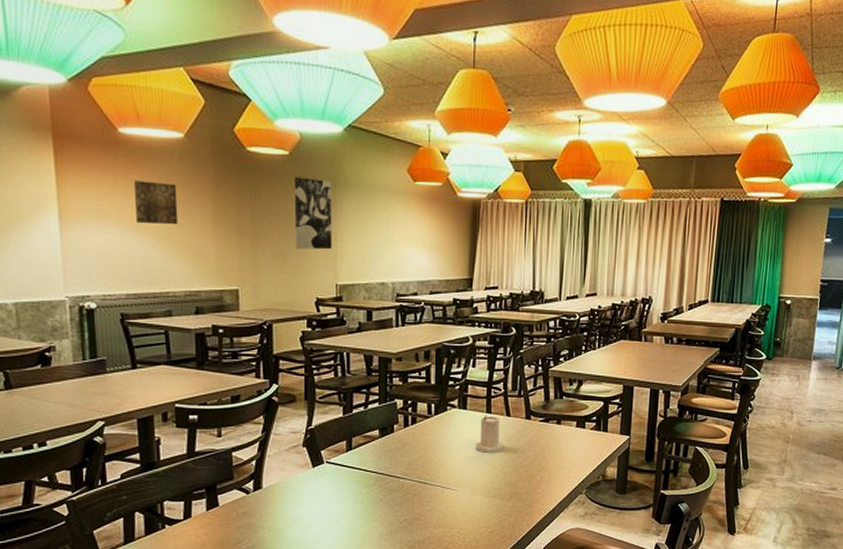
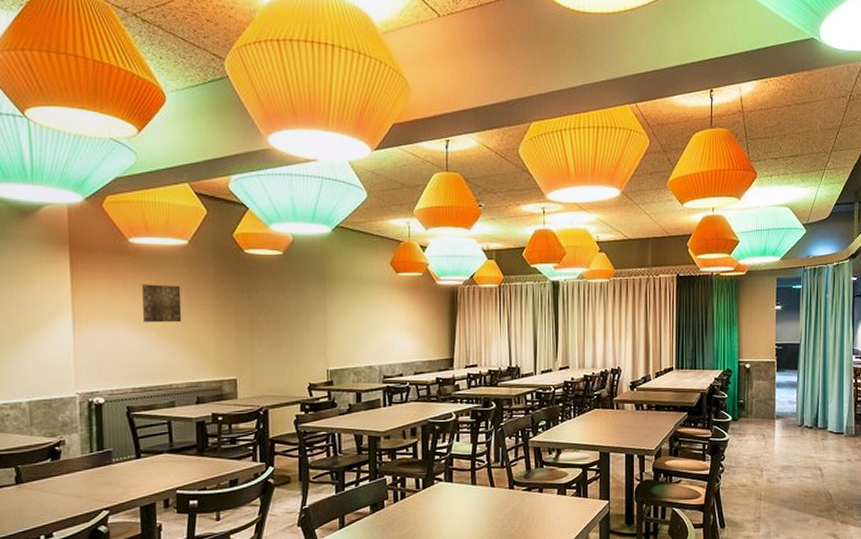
wall art: present [294,177,333,250] -> none [288,274,323,339]
candle: present [475,415,504,453] -> none [462,486,490,524]

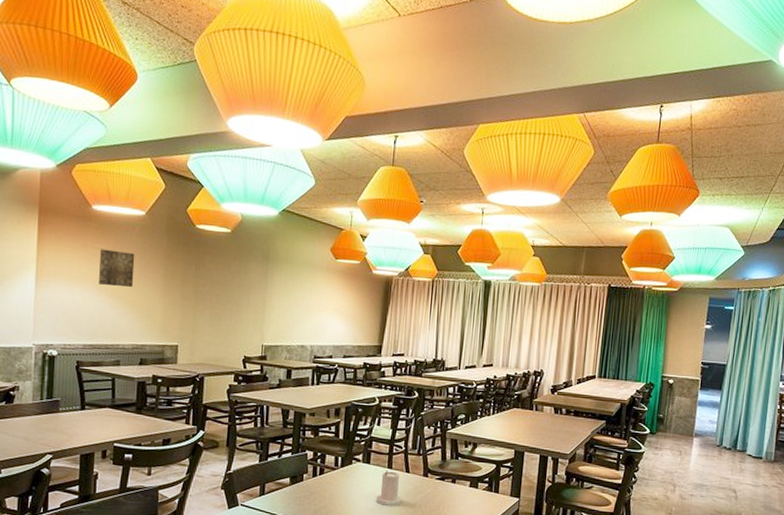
candle: none [462,486,490,524] -> present [376,470,402,506]

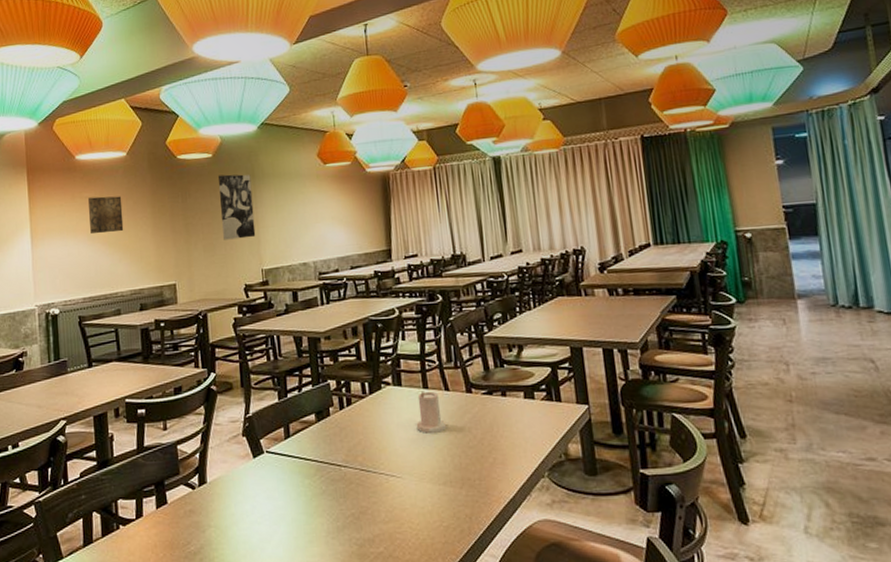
wall art: none [230,251,265,315] -> present [219,174,256,240]

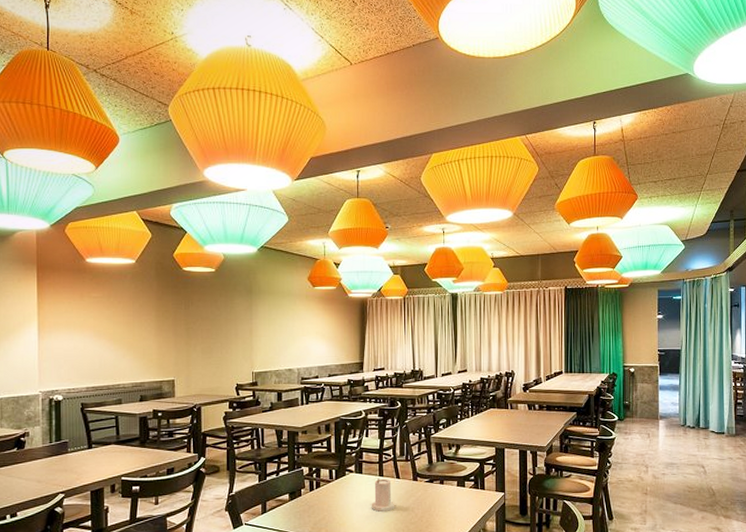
wall art: present [87,196,124,234] -> none [95,297,129,331]
wall art: present [219,174,256,240] -> none [219,288,249,345]

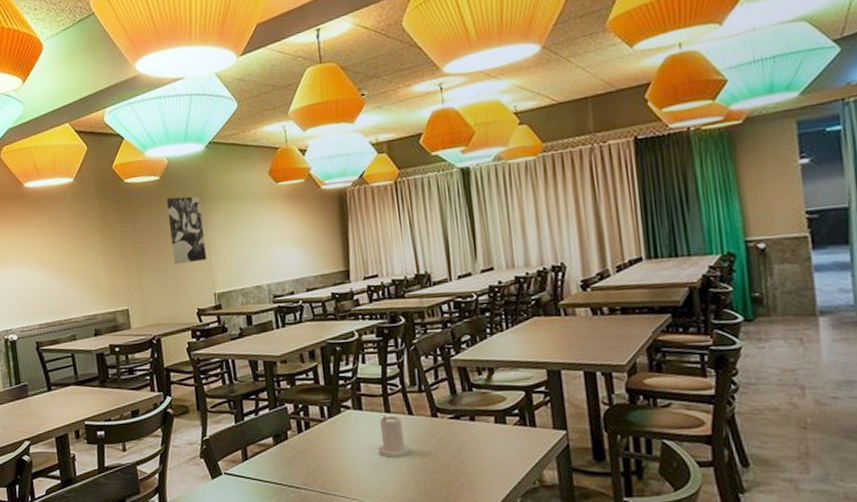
wall art: none [219,288,249,345] -> present [167,196,207,264]

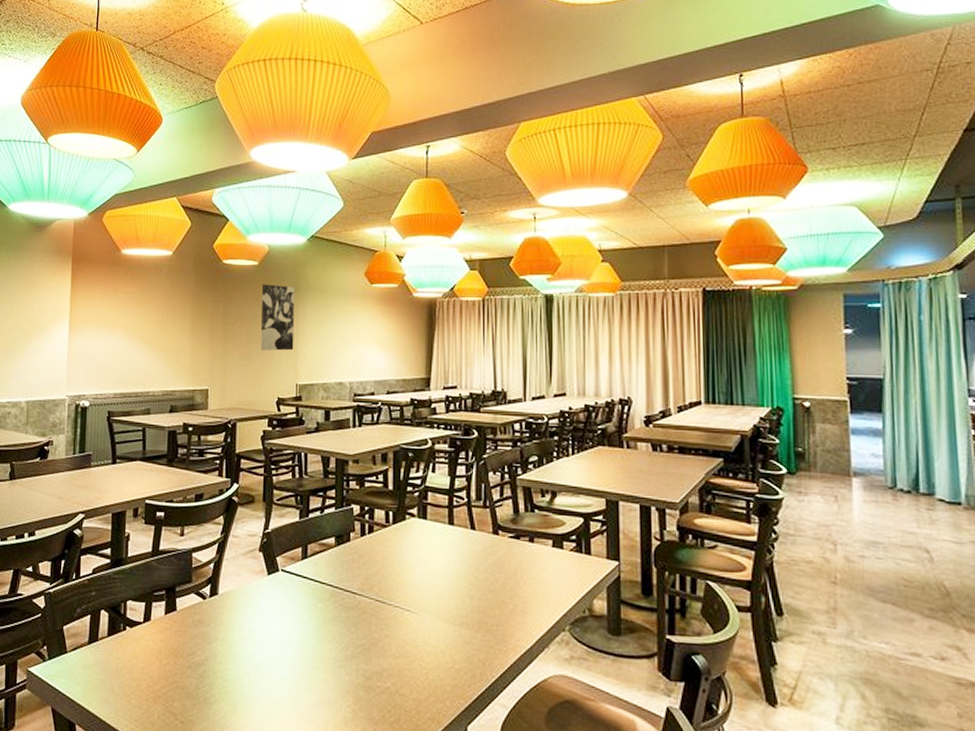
candle: present [378,415,411,458] -> none [437,526,469,572]

